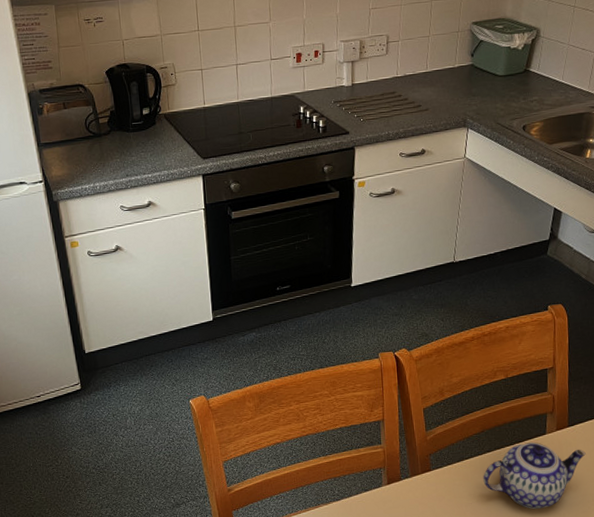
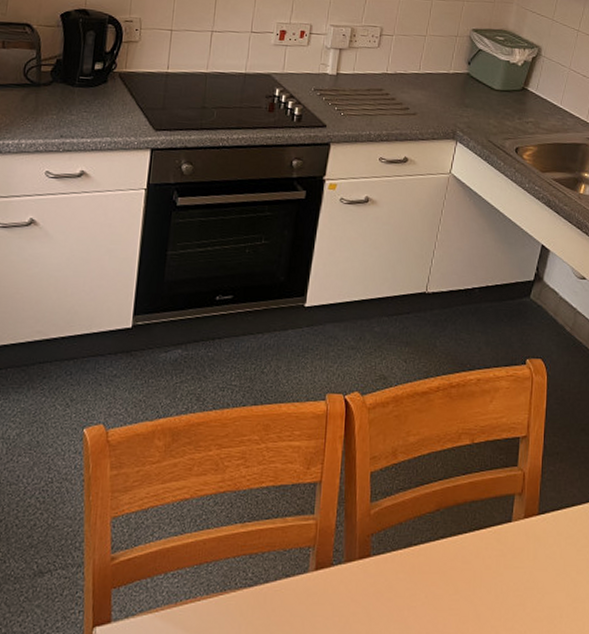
teapot: present [483,441,586,510] -> none [432,530,556,623]

